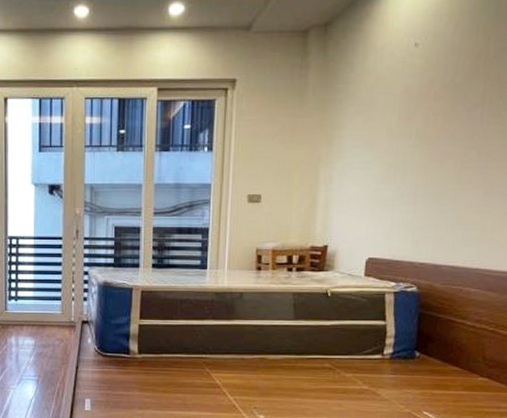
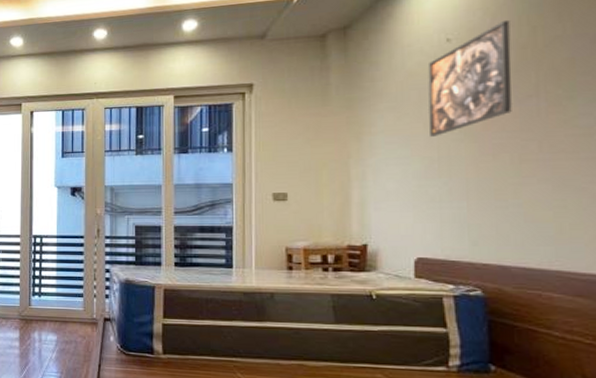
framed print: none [391,27,470,142] -> present [427,19,512,137]

